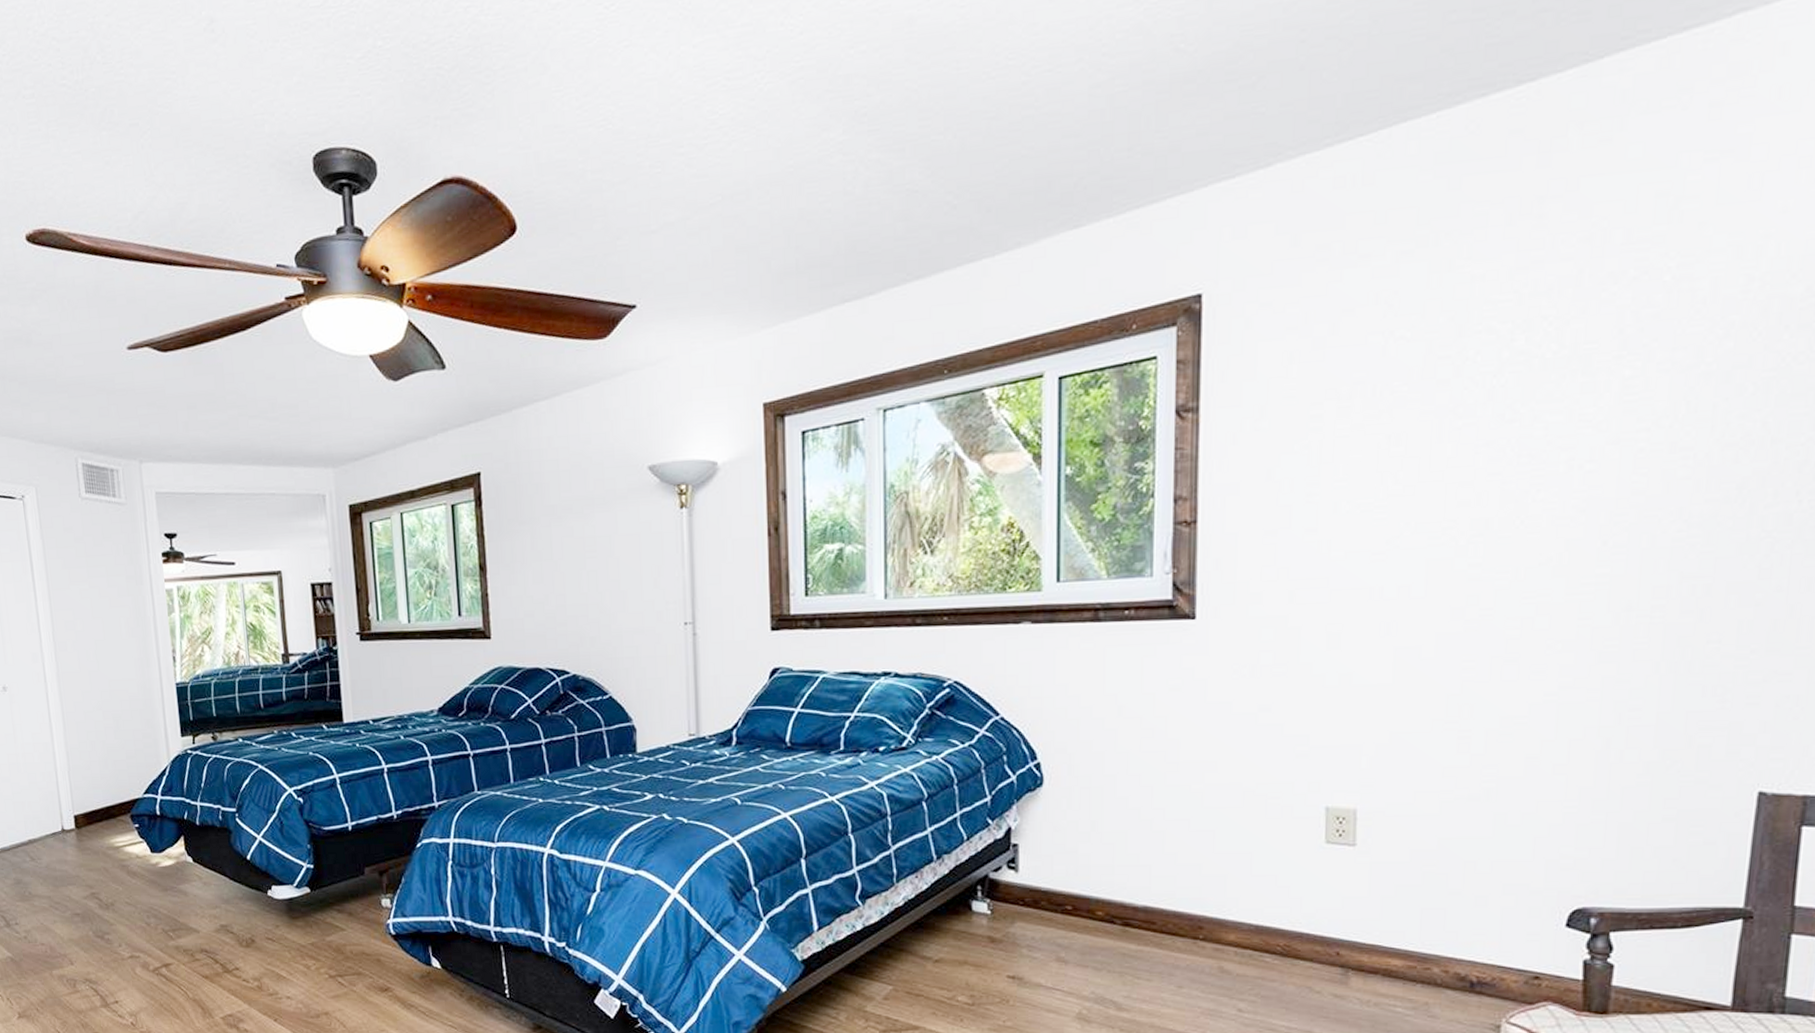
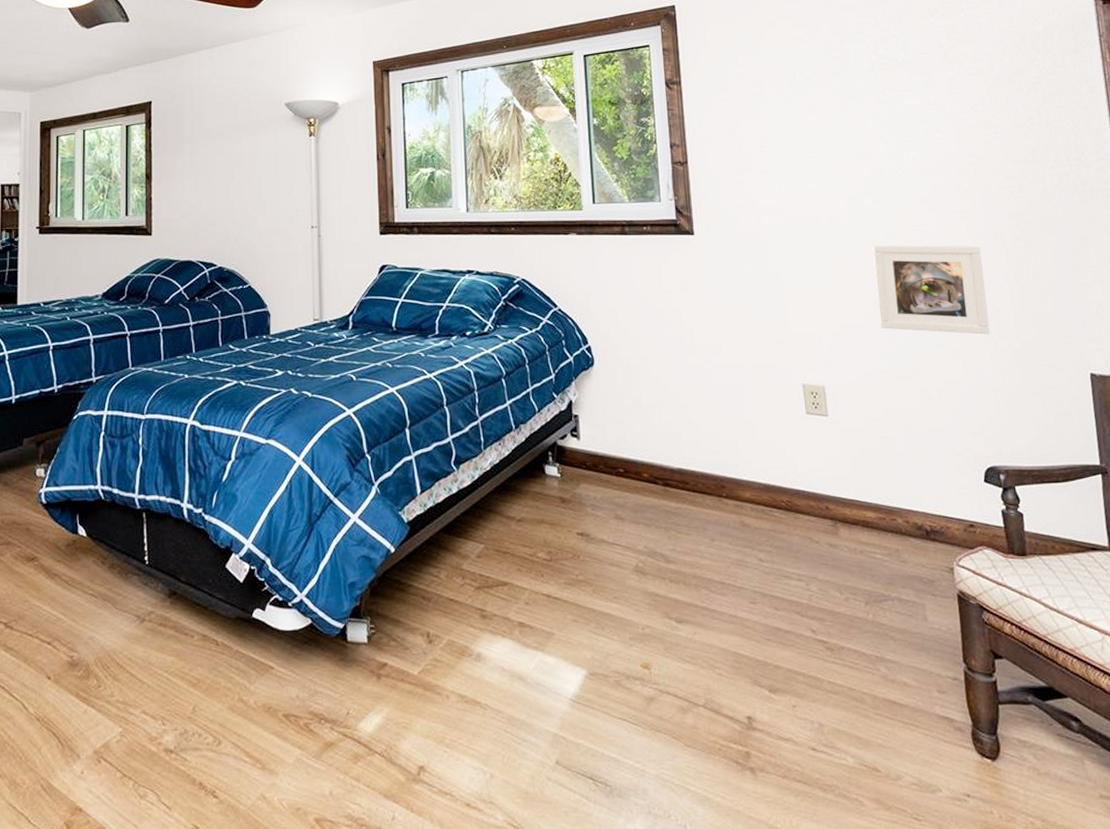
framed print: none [1449,622,1624,743] -> present [872,245,990,335]

